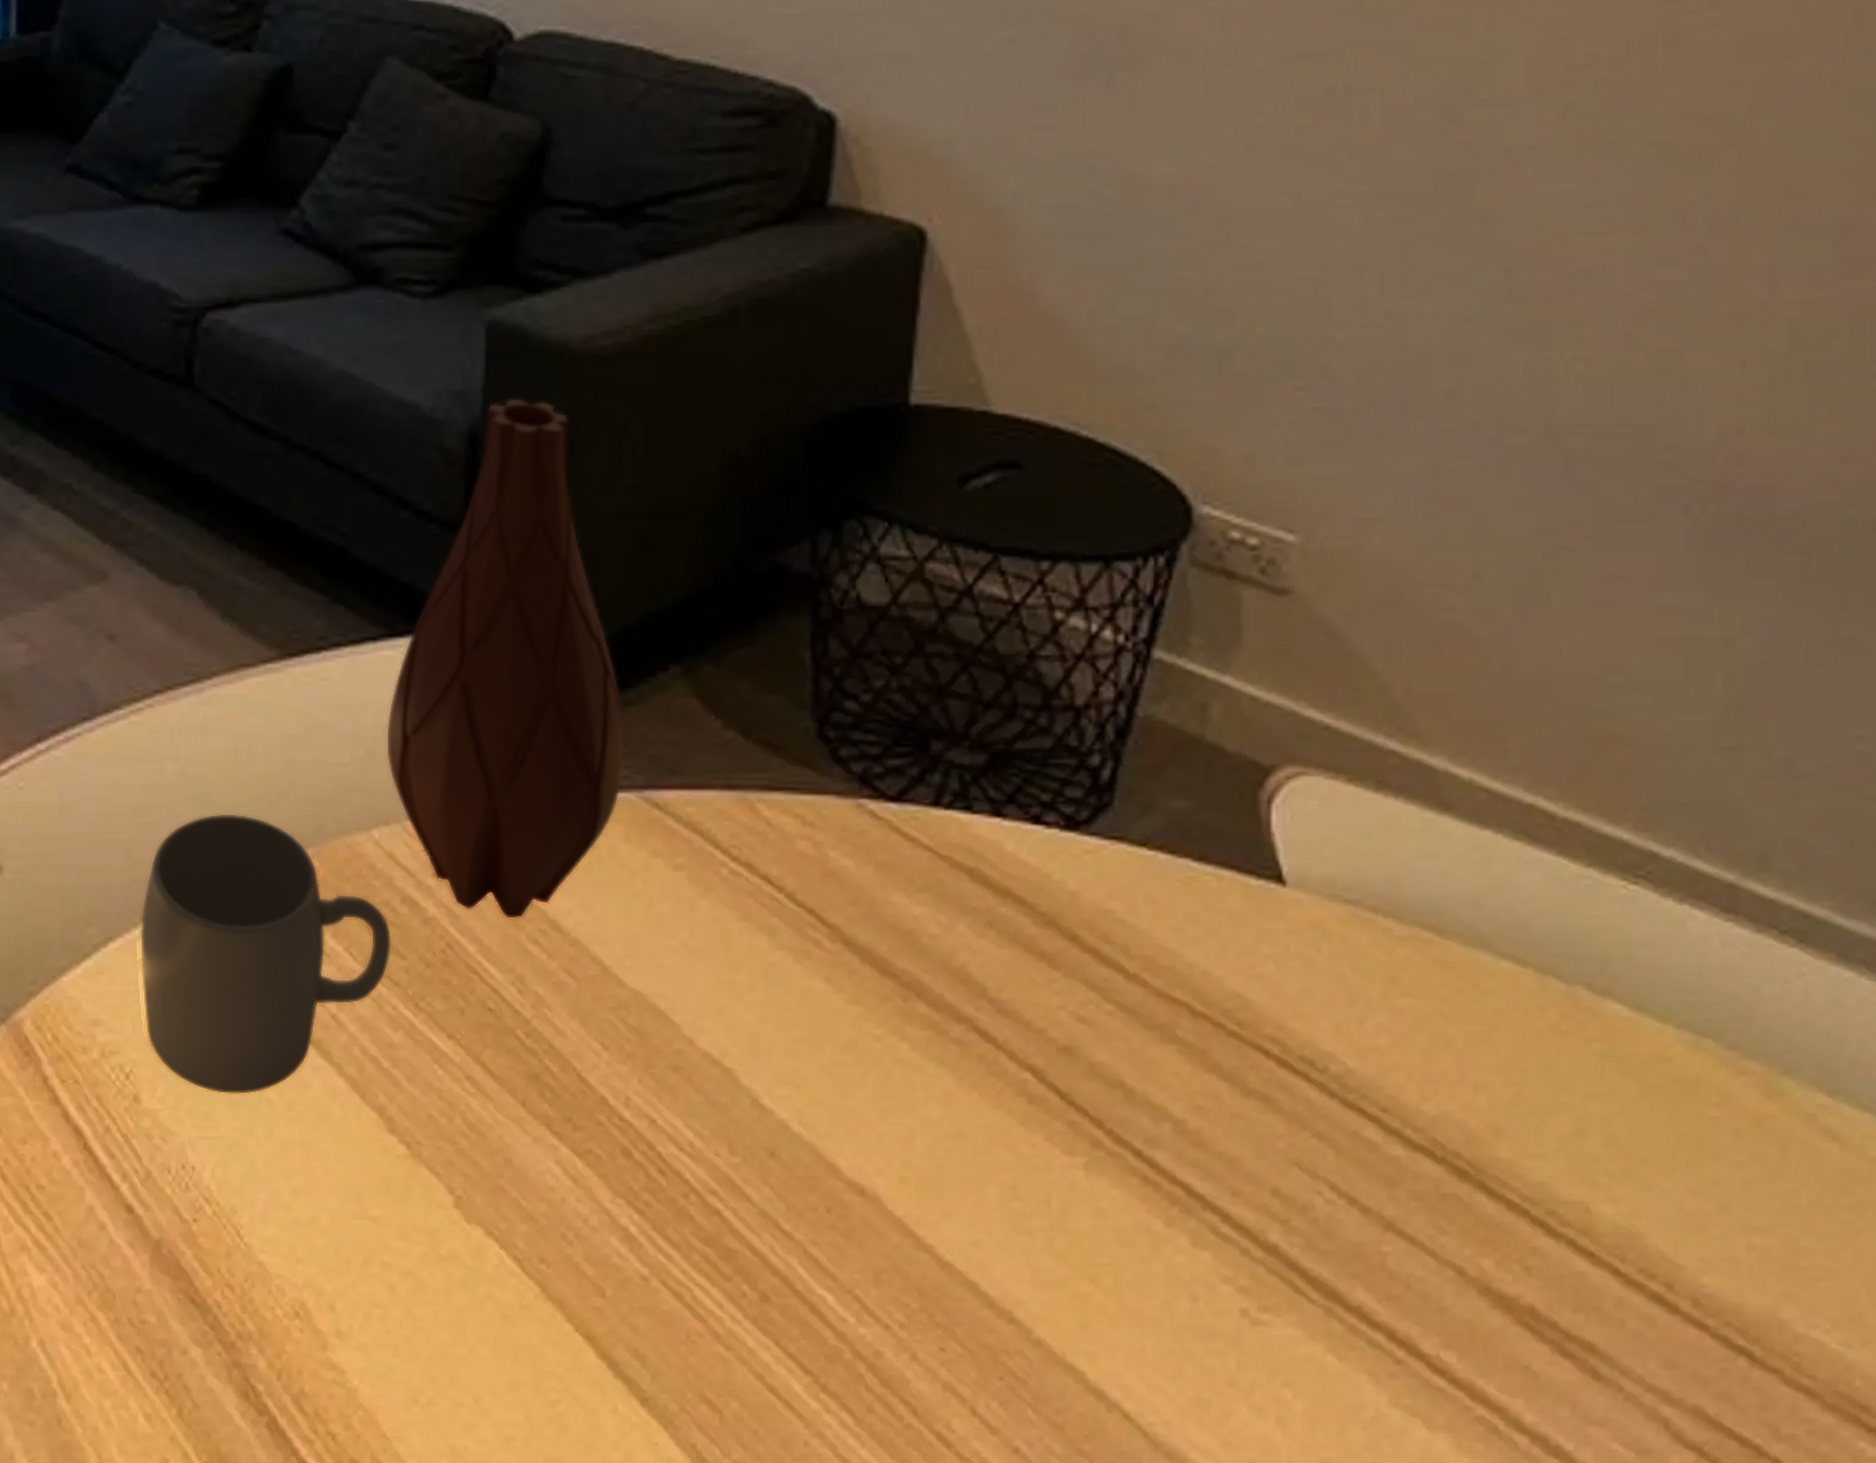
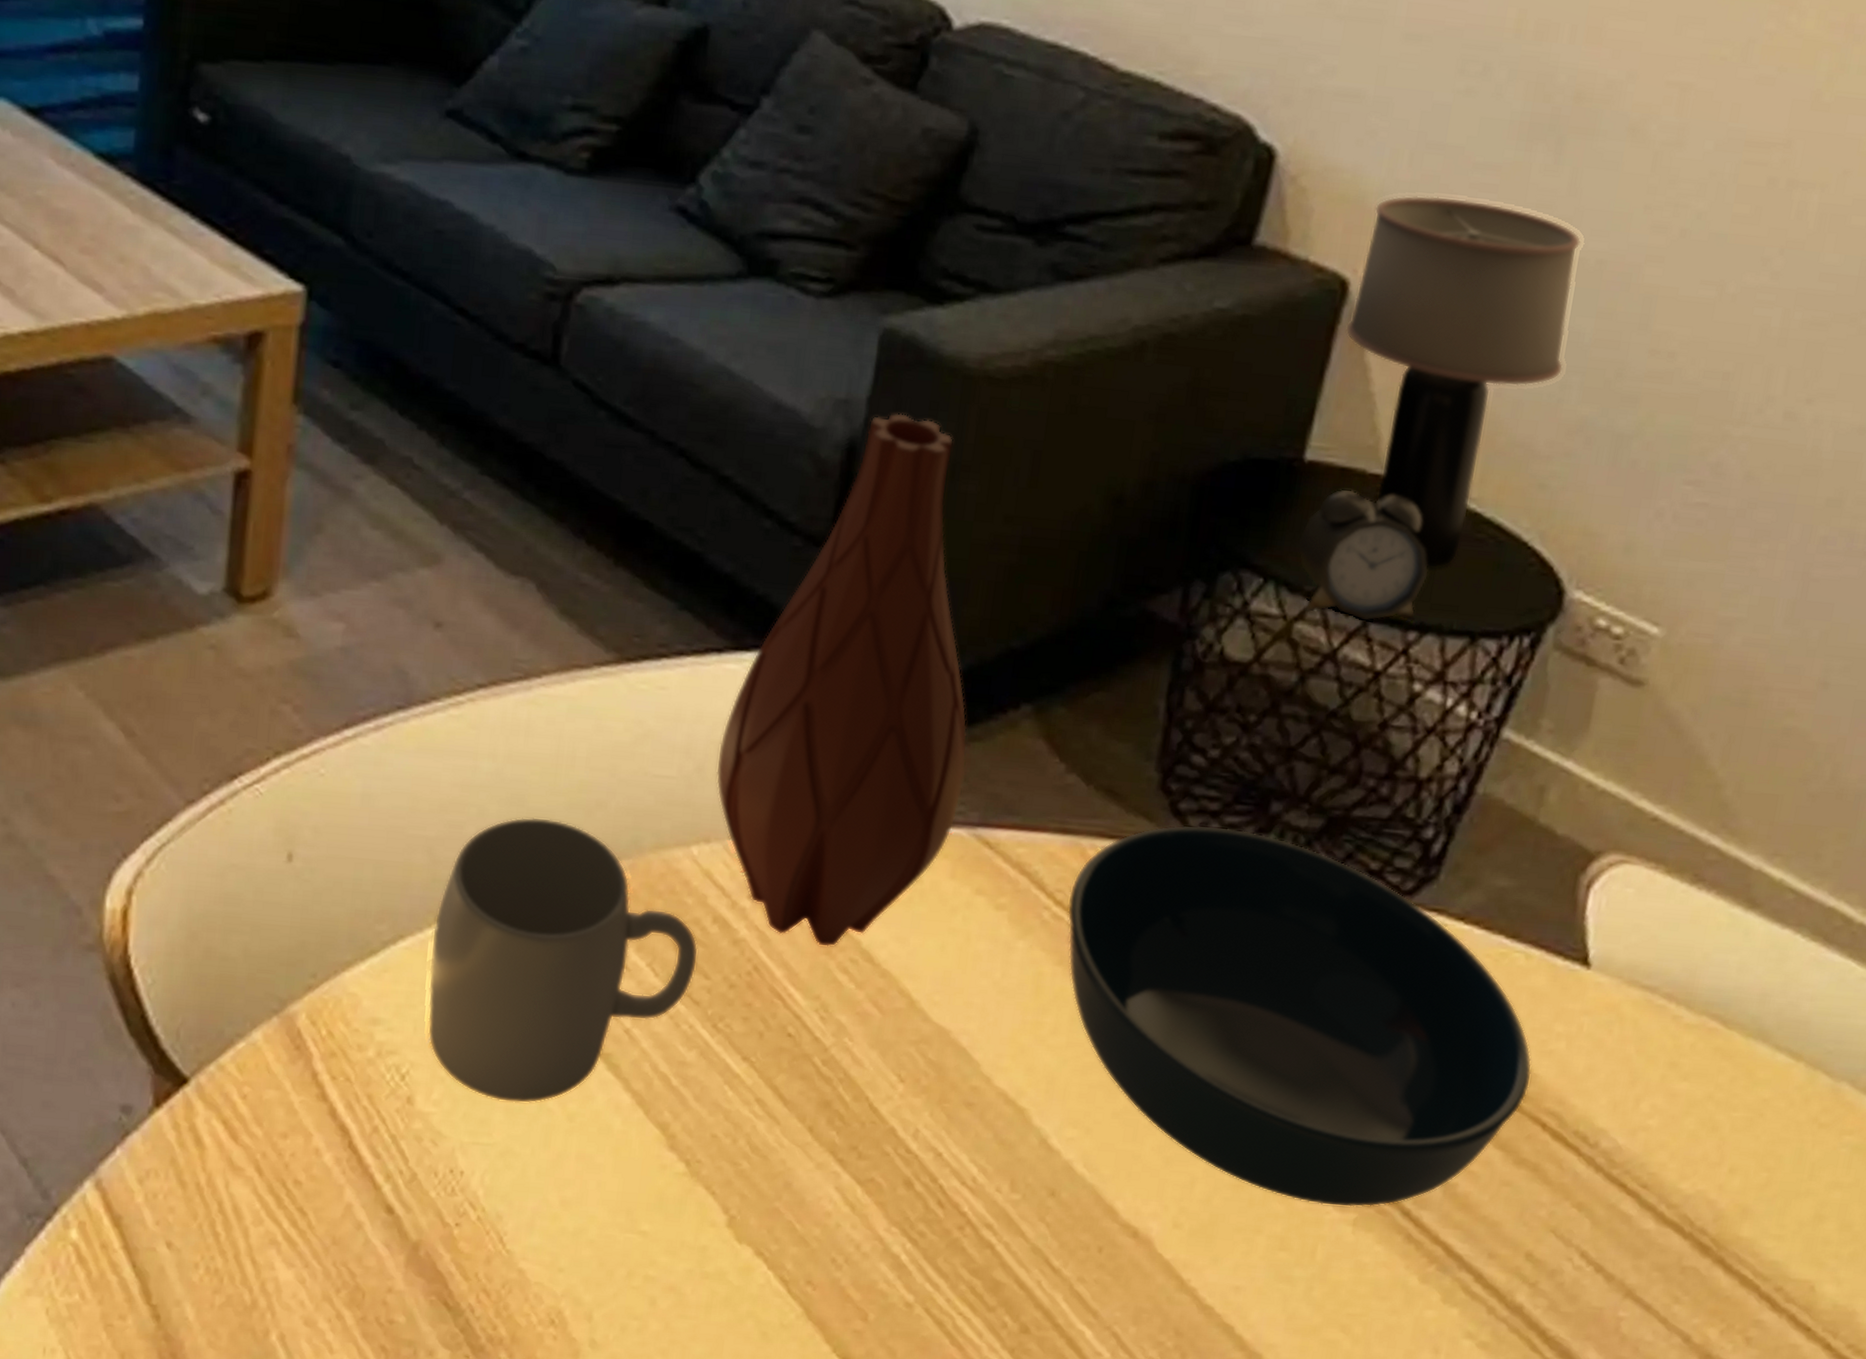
bowl: none [744,770,1245,1151] -> present [1067,824,1532,1207]
alarm clock: none [916,429,1051,554] -> present [1298,489,1429,622]
table lamp: none [930,141,1152,497] -> present [1345,195,1581,569]

